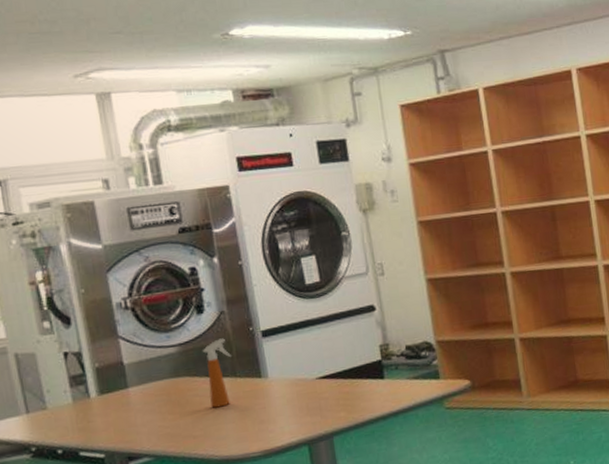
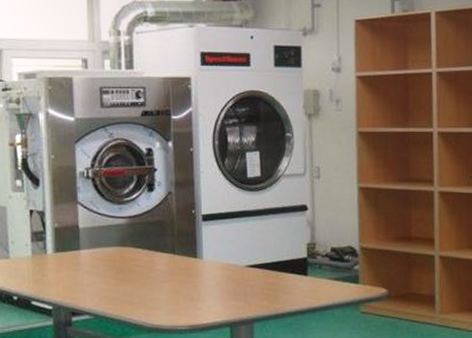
spray bottle: present [202,338,231,408] -> none [147,217,173,280]

